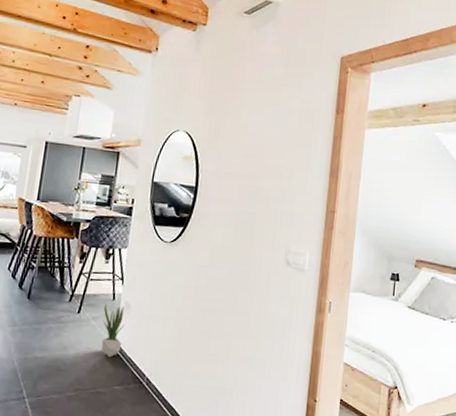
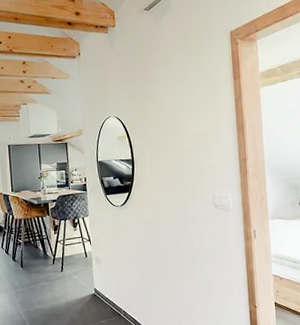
potted plant: present [101,303,125,357] -> none [81,261,100,300]

